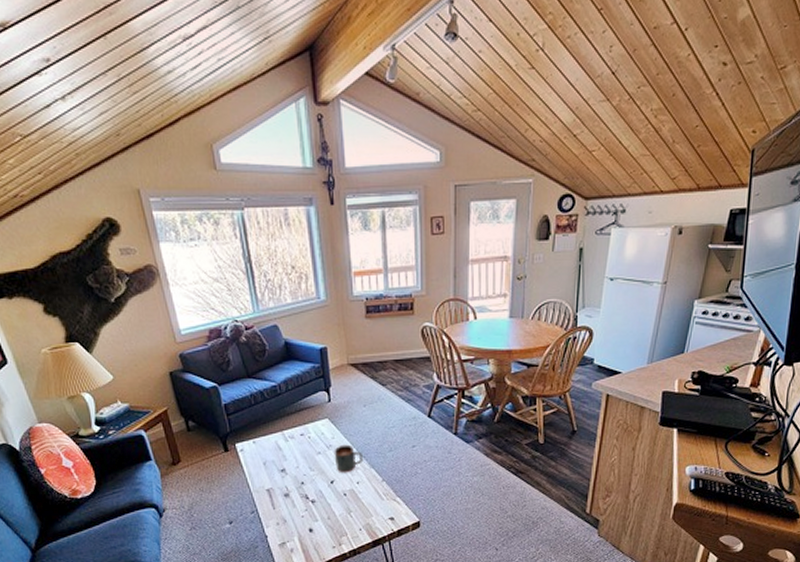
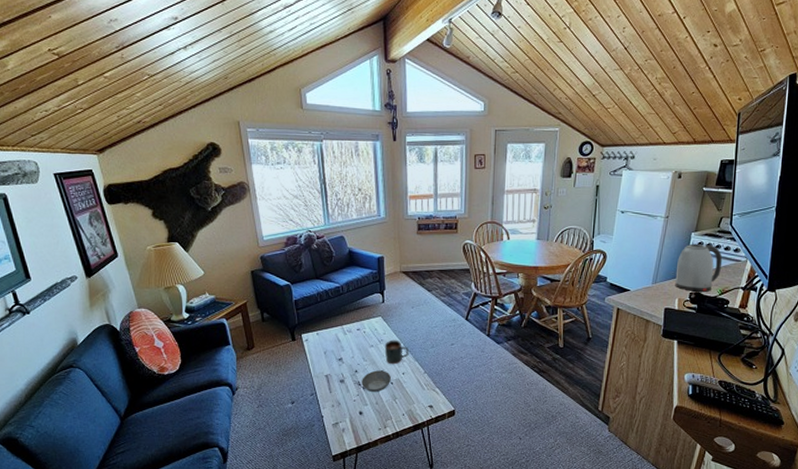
bowl: none [309,480,344,507] -> present [362,370,391,393]
kettle: none [674,313,731,370] -> present [675,243,723,292]

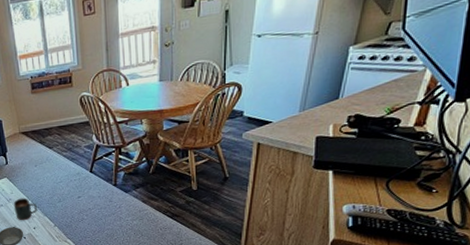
kettle: present [675,243,723,292] -> none [328,57,392,115]

